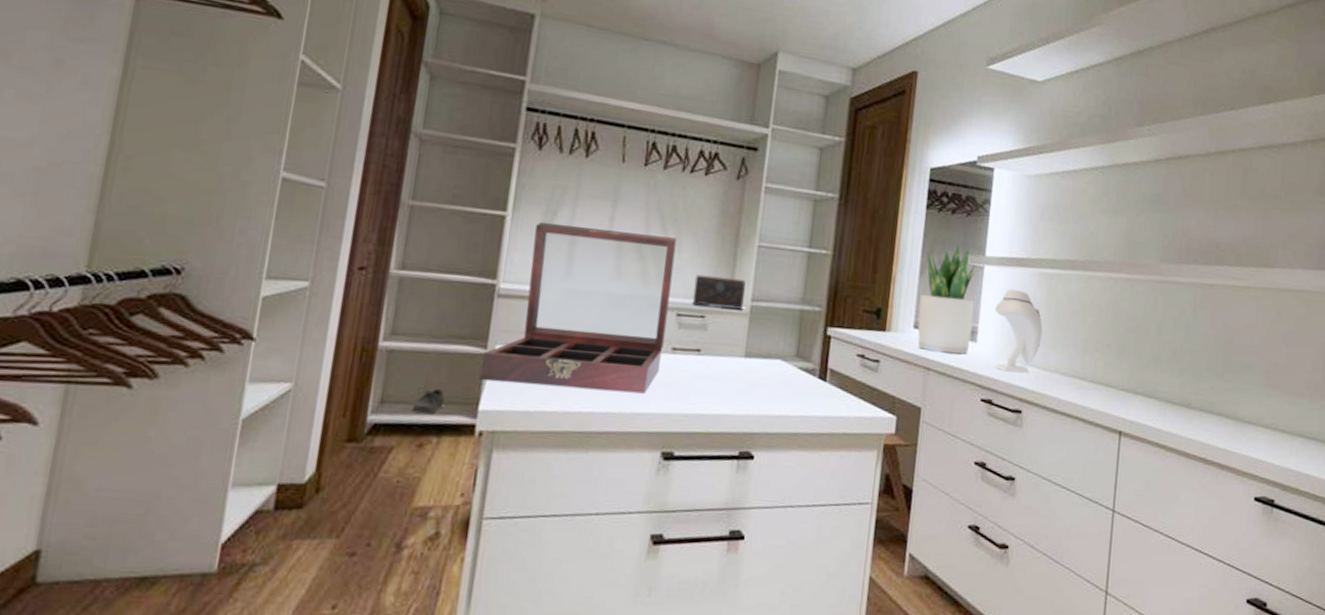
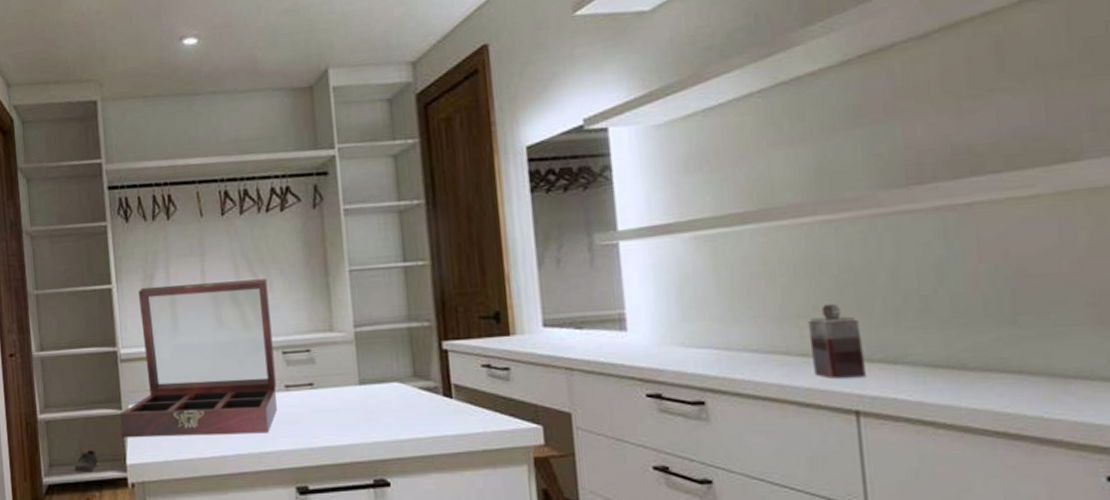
decorative box: present [692,274,746,310] -> none [292,307,347,341]
planter: present [917,244,976,355] -> none [543,224,619,350]
jewelry display stand: present [994,289,1043,373] -> none [643,261,716,359]
perfume bottle: none [1098,344,1134,405] -> present [807,304,866,379]

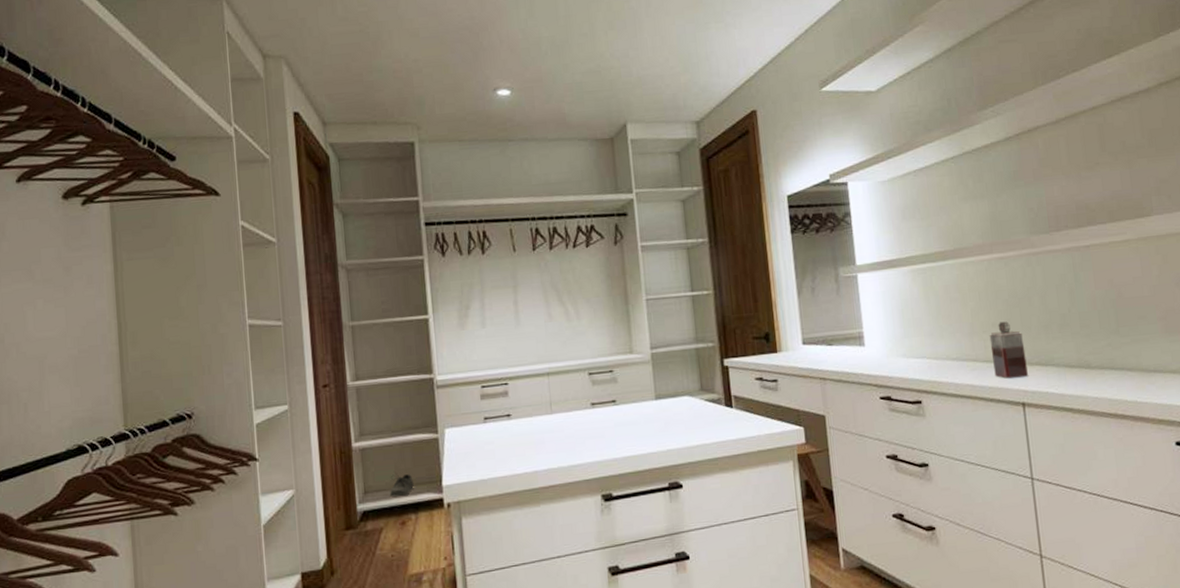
jewelry box: present [119,279,277,438] -> none [435,307,584,461]

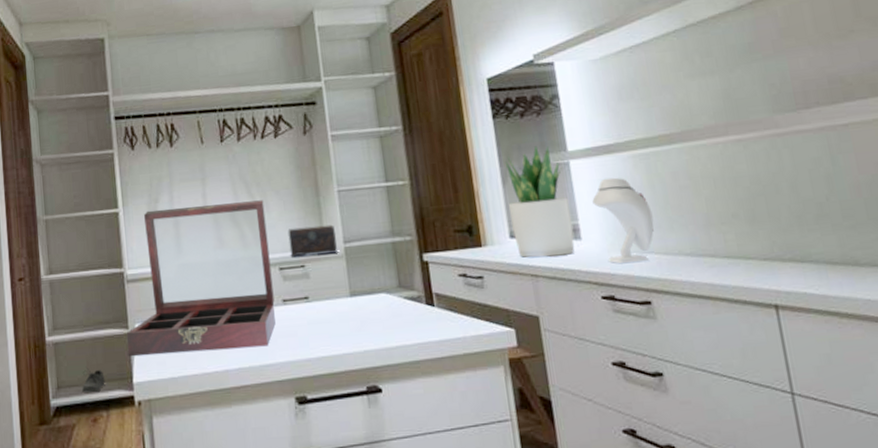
jewelry box: none [435,307,584,461] -> present [126,200,276,357]
decorative box: none [597,331,644,363] -> present [288,224,337,257]
planter: none [801,260,859,363] -> present [506,146,575,258]
jewelry display stand: none [875,290,927,368] -> present [592,177,654,264]
perfume bottle: present [989,321,1028,379] -> none [729,211,780,277]

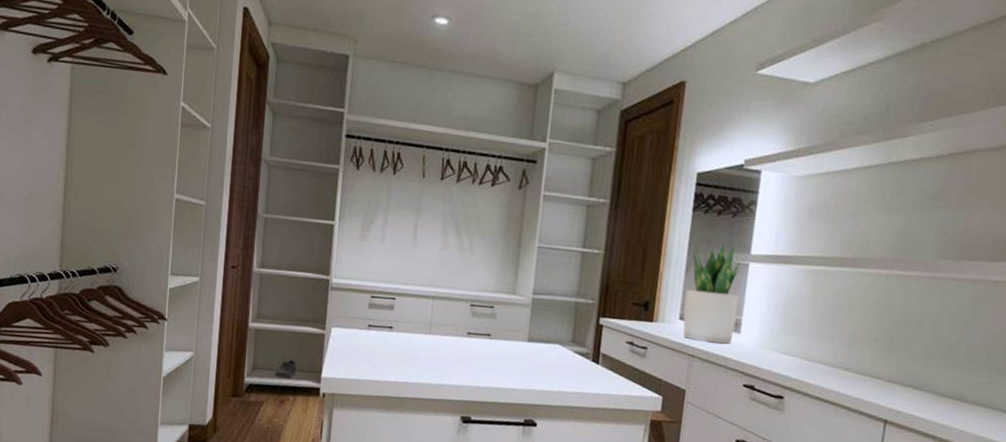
jewelry box: present [126,200,276,357] -> none [321,229,469,369]
decorative box: present [288,224,337,257] -> none [483,271,528,302]
jewelry display stand: present [592,177,654,264] -> none [757,284,808,363]

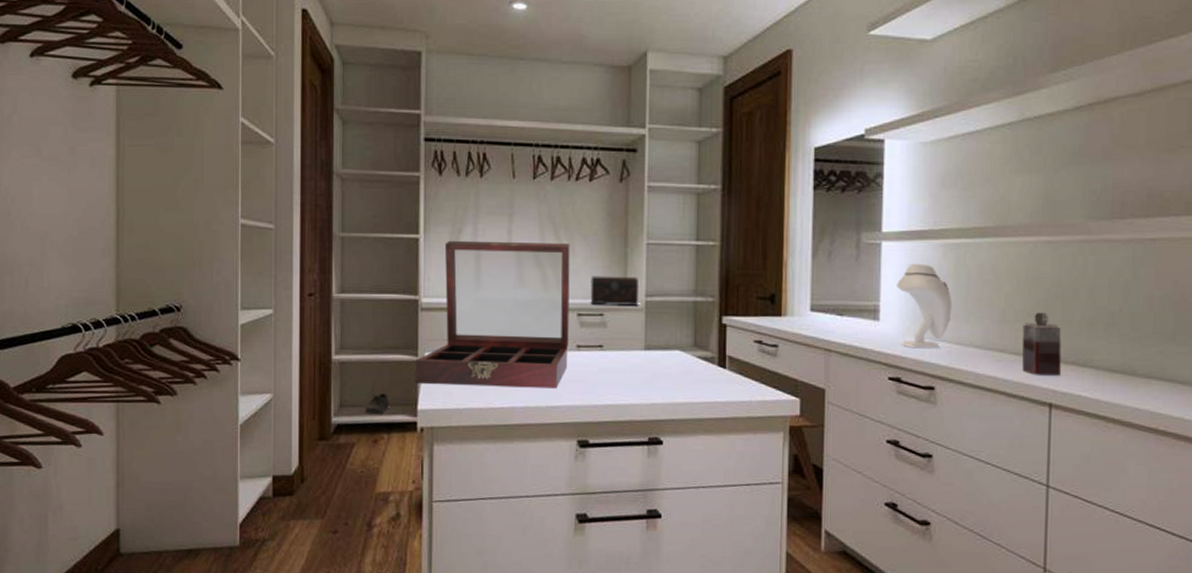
jewelry box: none [321,229,469,369] -> present [415,240,570,389]
decorative box: none [483,271,528,302] -> present [590,276,638,306]
planter: present [683,243,741,344] -> none [814,223,873,334]
jewelry display stand: none [757,284,808,363] -> present [897,263,952,349]
perfume bottle: none [863,338,903,396] -> present [1021,312,1062,376]

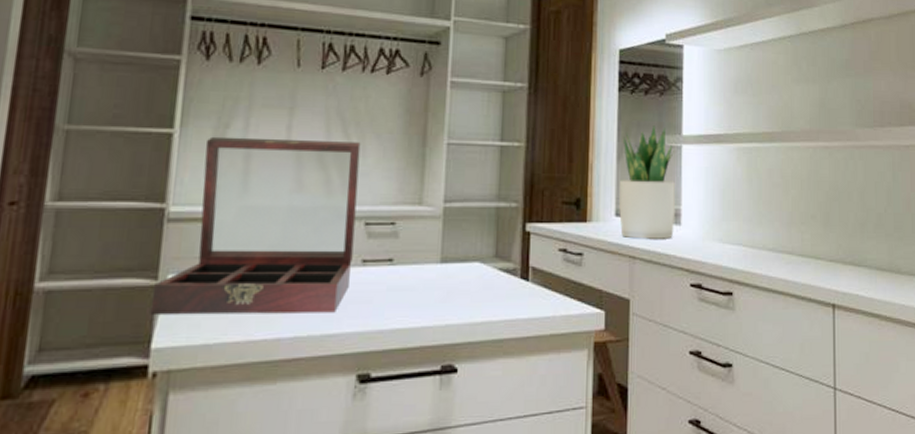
shoe: present [364,388,389,414] -> none [73,324,112,358]
decorative box: present [590,276,638,306] -> none [381,179,437,213]
planter: none [814,223,873,334] -> present [619,125,675,239]
jewelry display stand: present [897,263,952,349] -> none [696,167,746,253]
perfume bottle: present [1021,312,1062,376] -> none [807,214,841,276]

